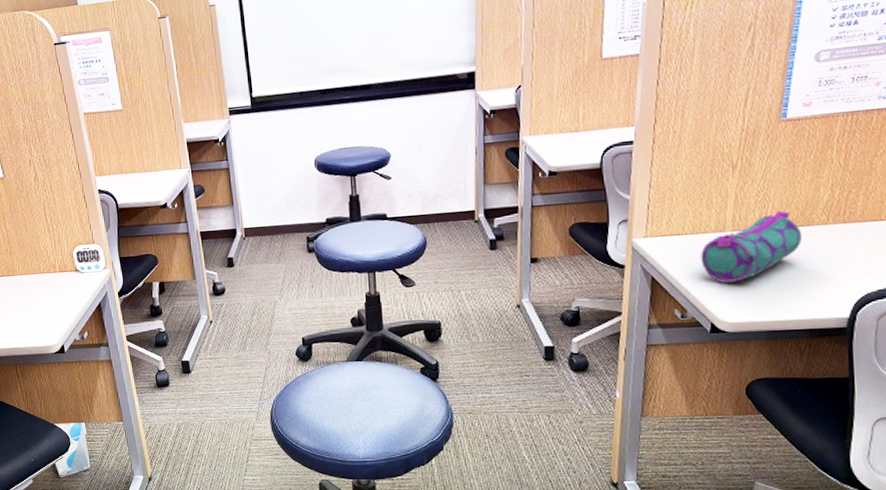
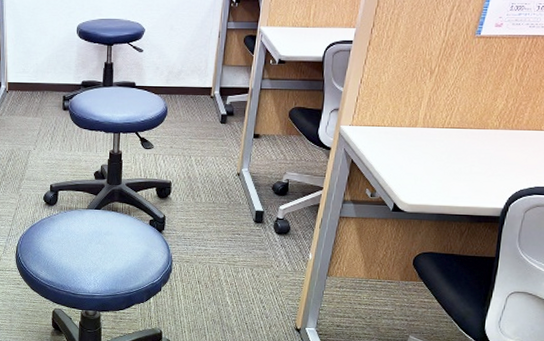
pencil case: present [701,211,802,283] -> none [393,114,477,171]

